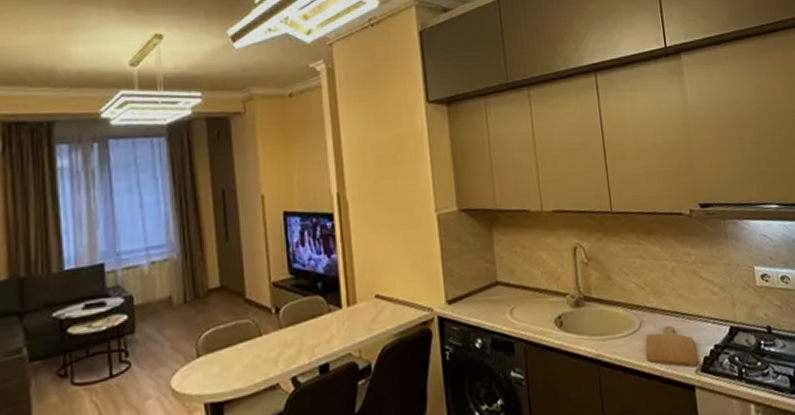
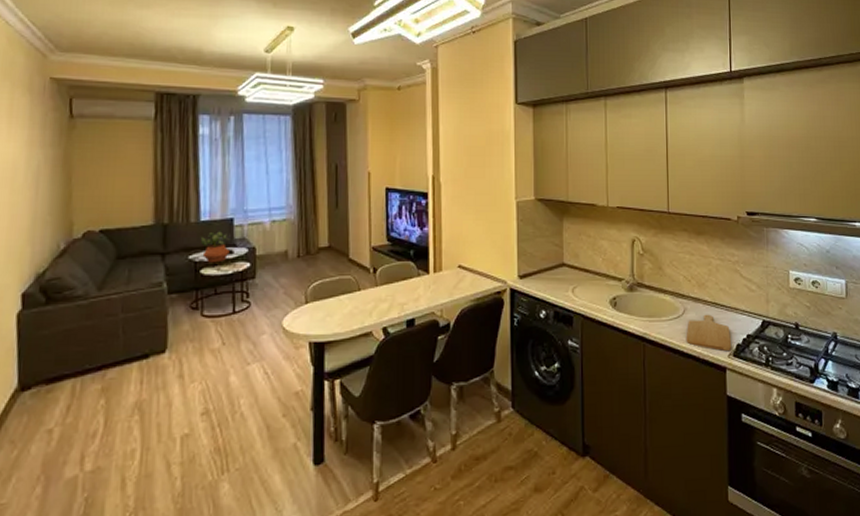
potted plant: none [65,280,102,320] -> present [200,231,230,263]

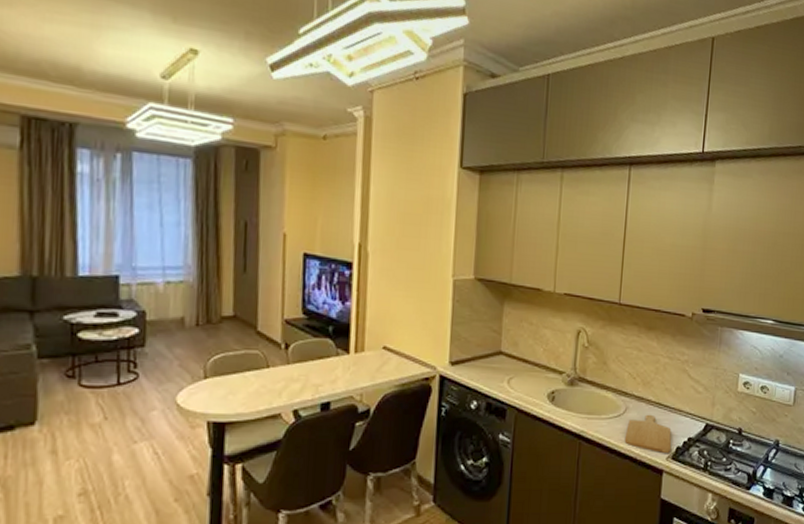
potted plant: present [200,231,230,263] -> none [77,289,115,326]

